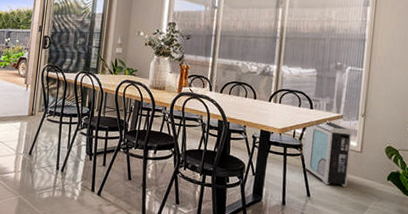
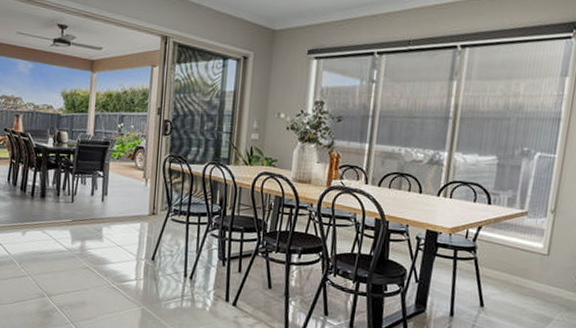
air purifier: present [303,120,353,188] -> none [476,218,539,296]

